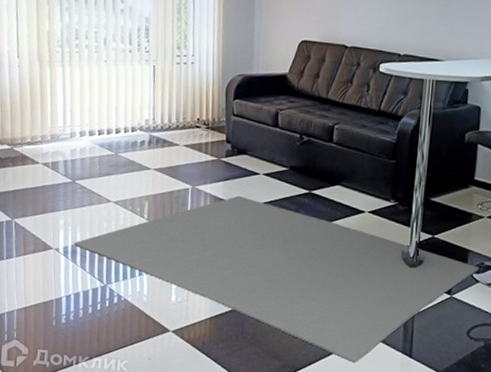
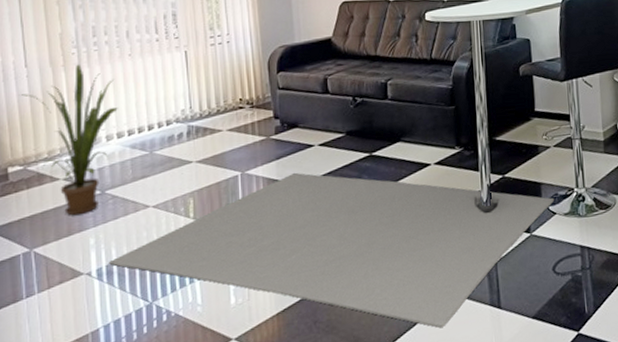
house plant: none [13,62,92,197] -> present [22,64,118,215]

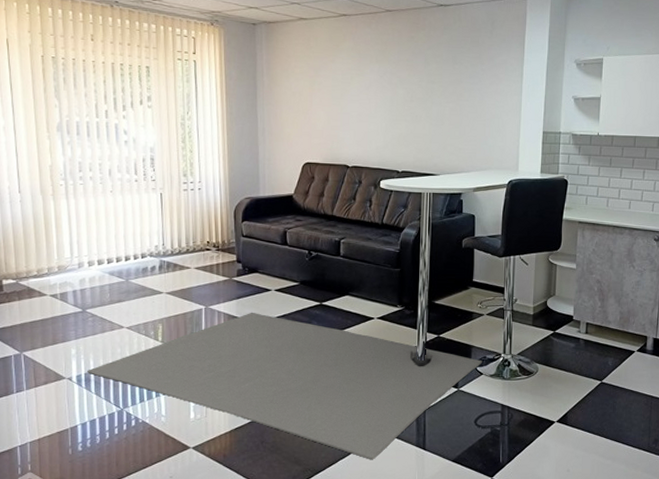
house plant: present [22,64,118,215] -> none [15,195,99,327]

